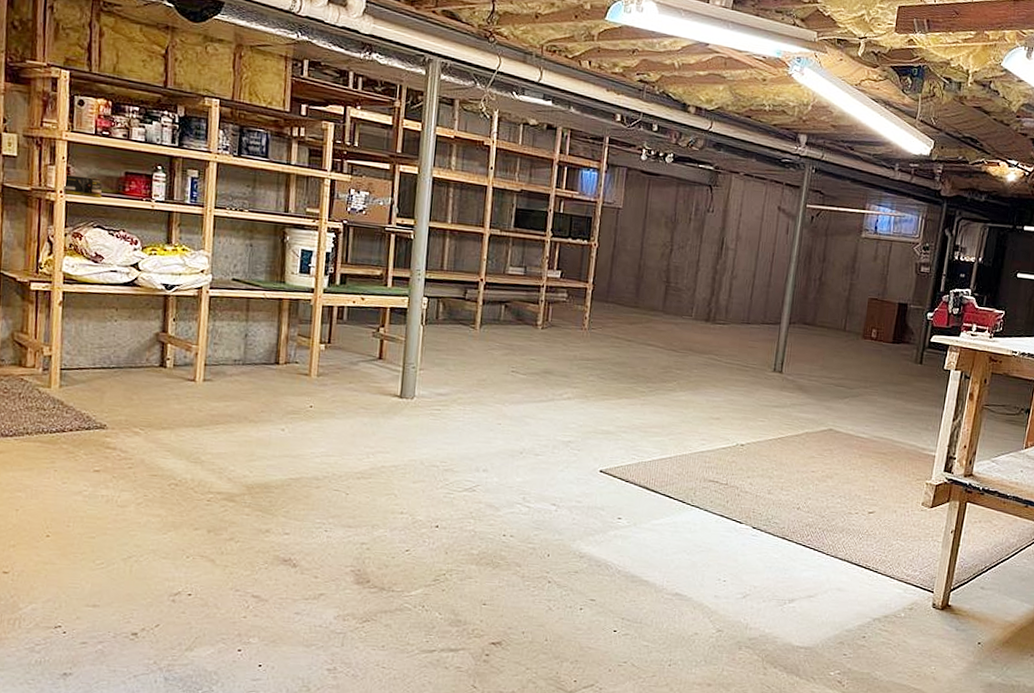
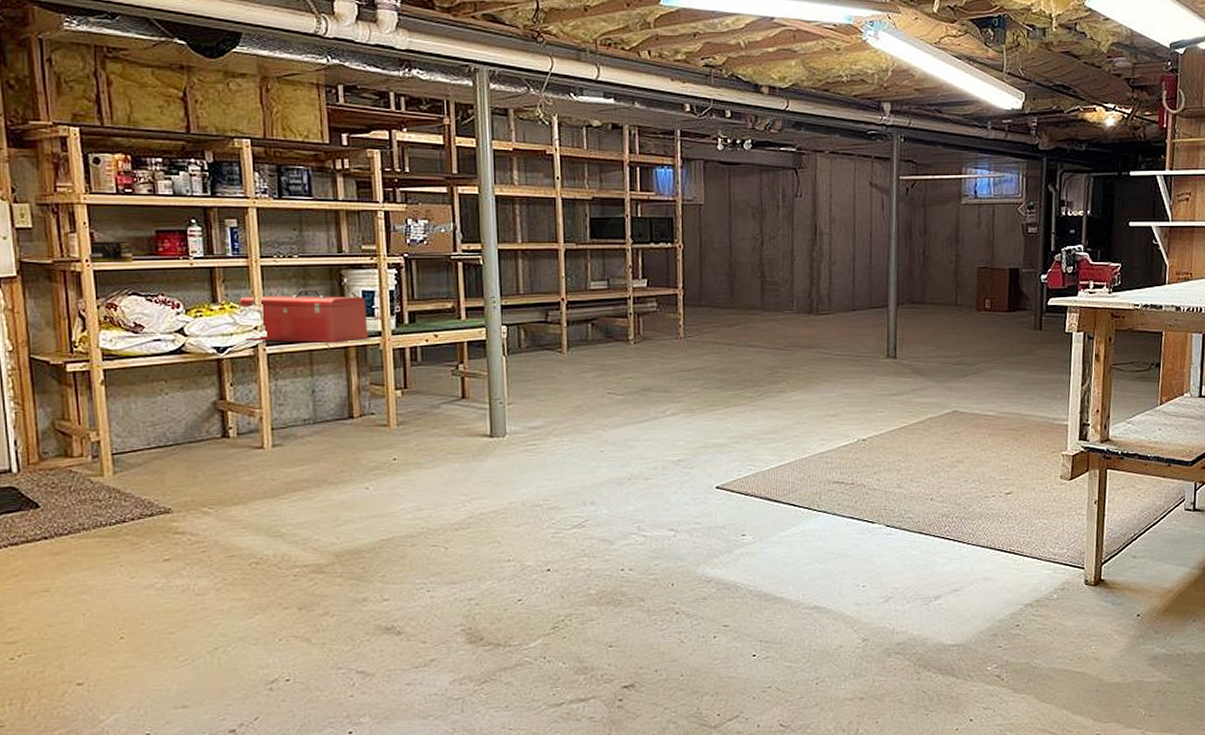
toolbox: none [190,241,304,295] -> present [239,289,369,344]

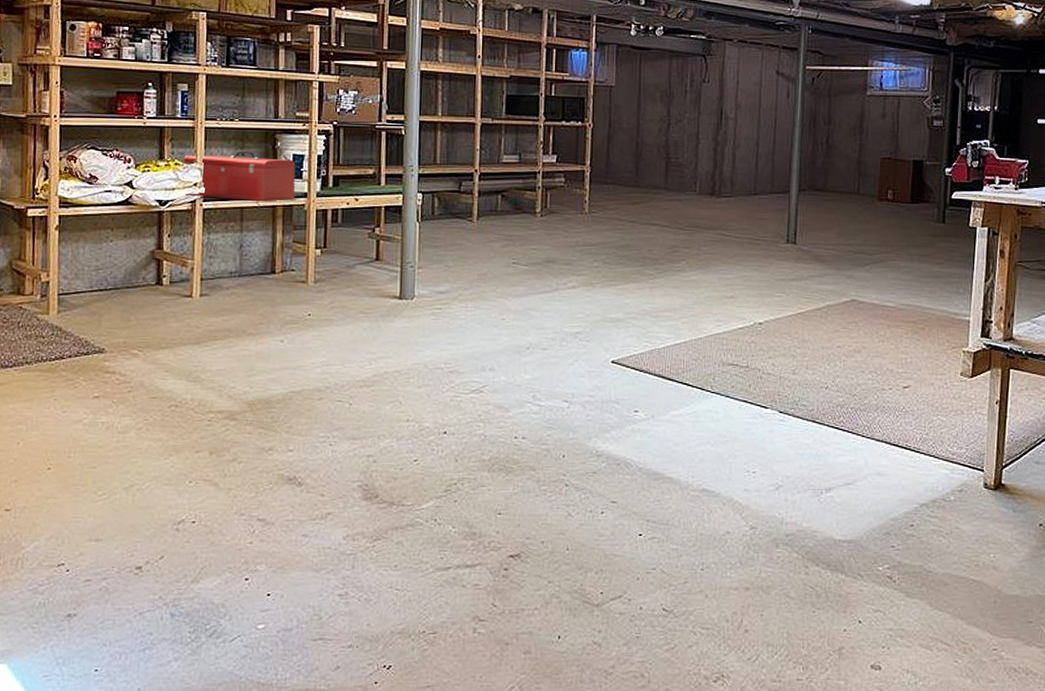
paint can: present [88,230,134,264] -> none [56,90,95,120]

